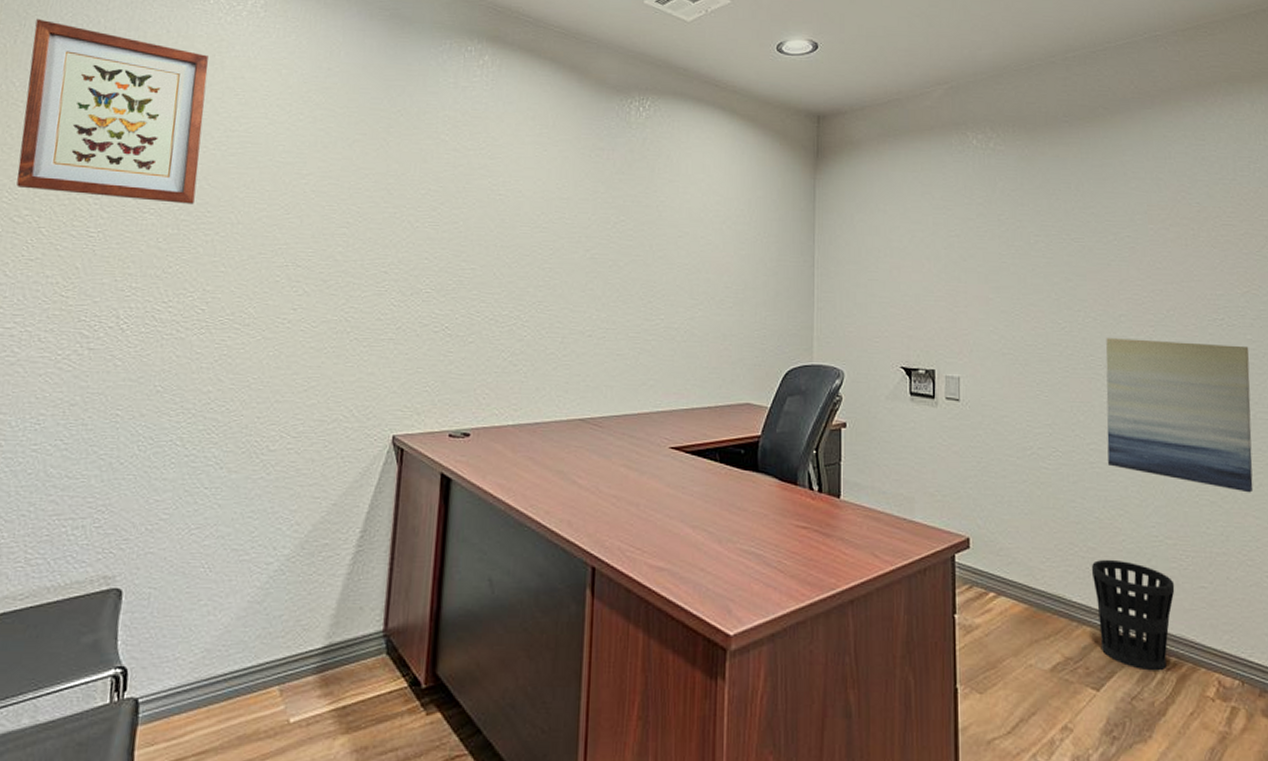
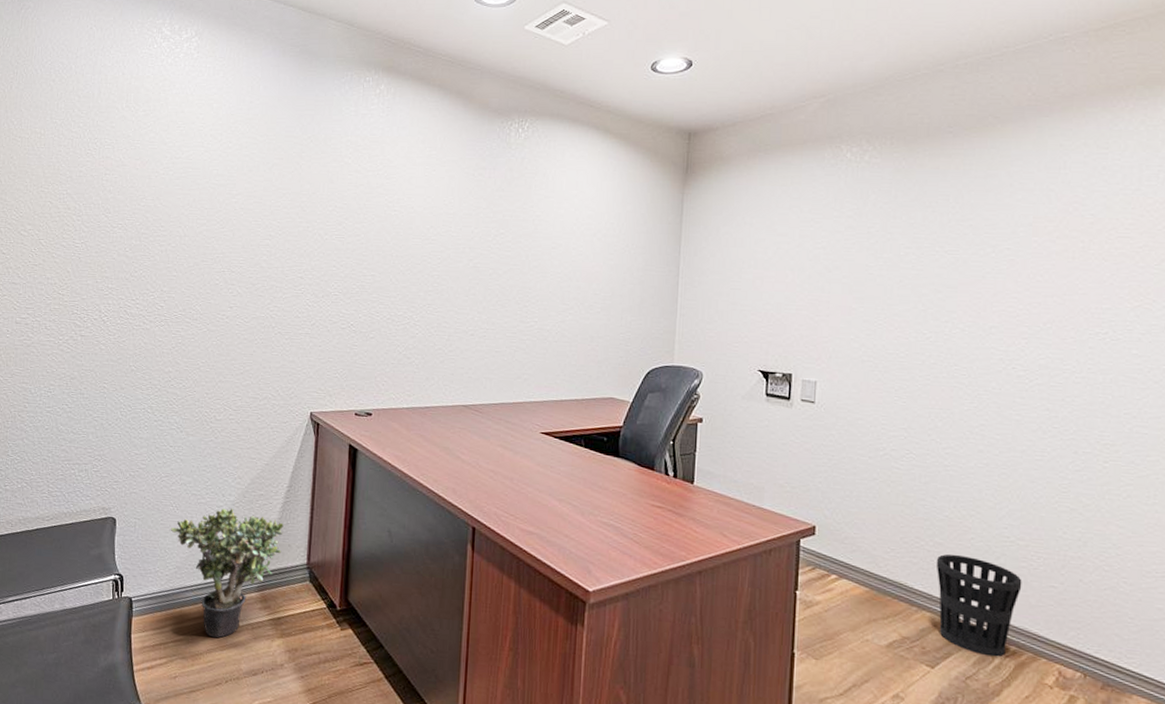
wall art: present [16,18,208,204] -> none [21,67,156,220]
potted plant: none [199,564,354,744] -> present [170,508,284,638]
wall art: present [1106,338,1254,493] -> none [962,349,1133,503]

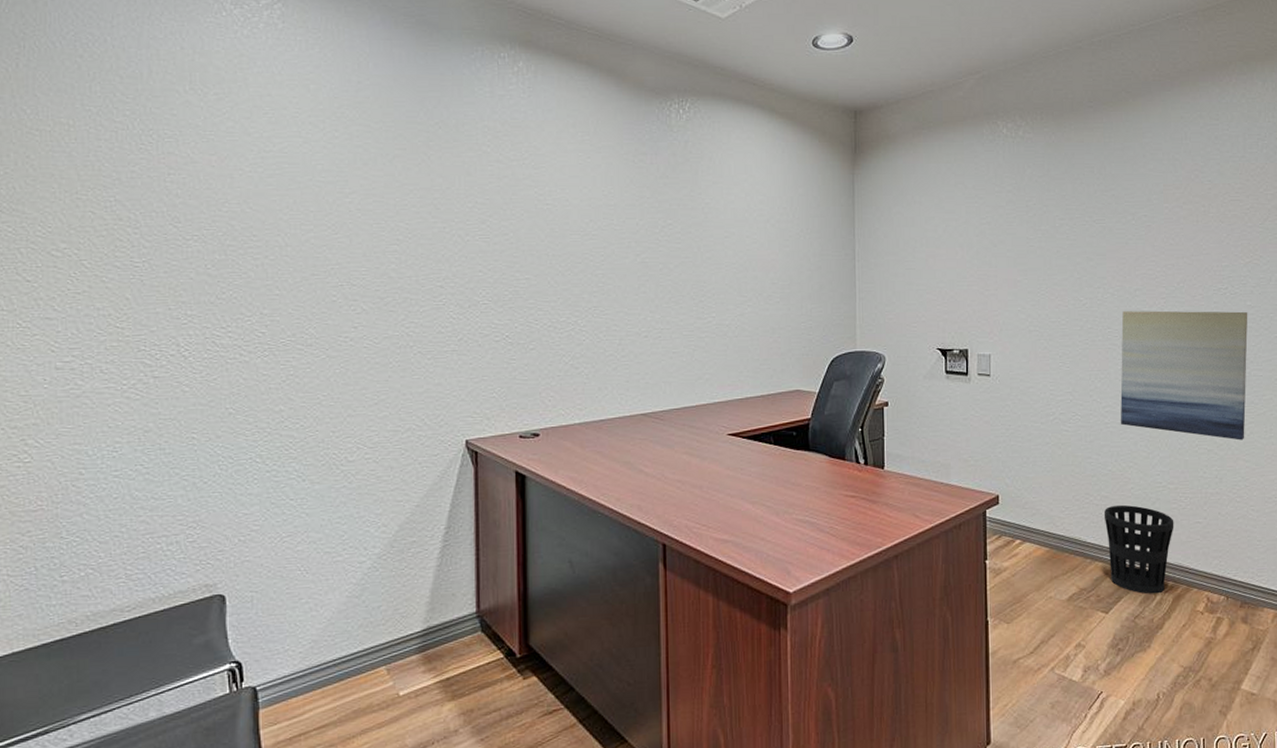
potted plant: present [170,508,284,638] -> none [300,562,445,716]
wall art: none [962,349,1133,503] -> present [1120,310,1248,441]

